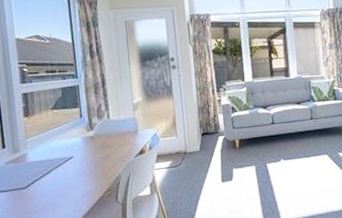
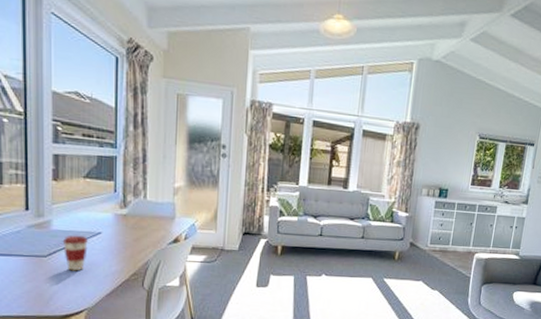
coffee cup: none [38,162,63,198] -> present [62,235,89,271]

